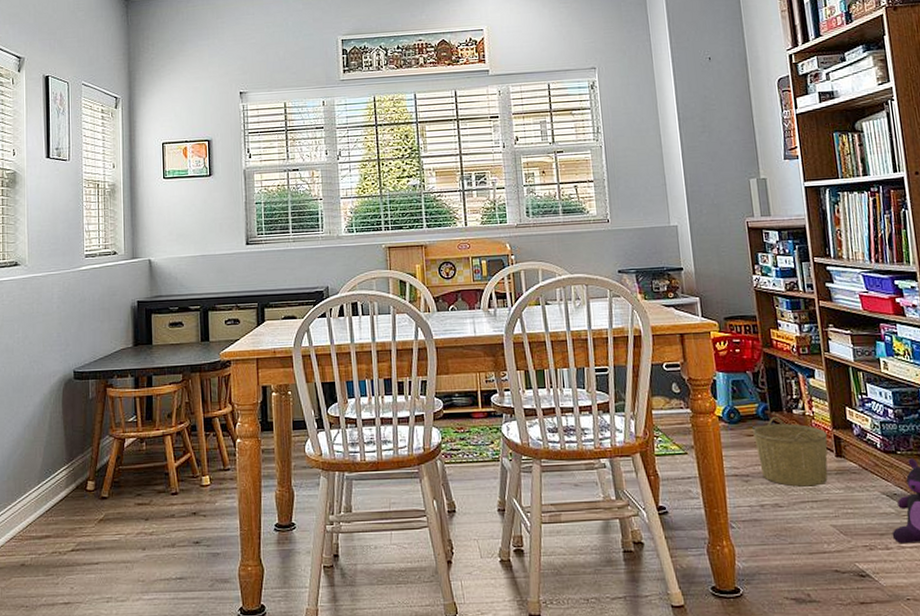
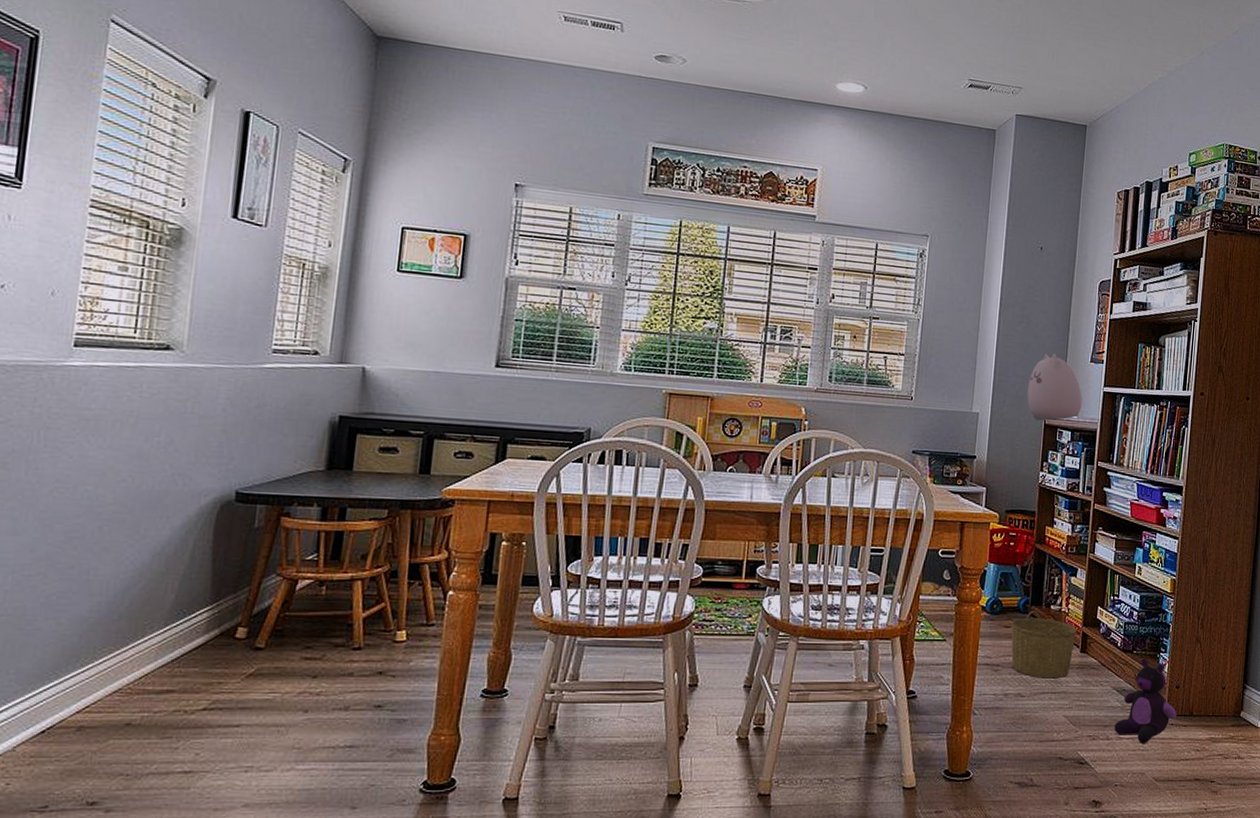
plush toy: none [722,156,784,226] -> present [1027,353,1082,421]

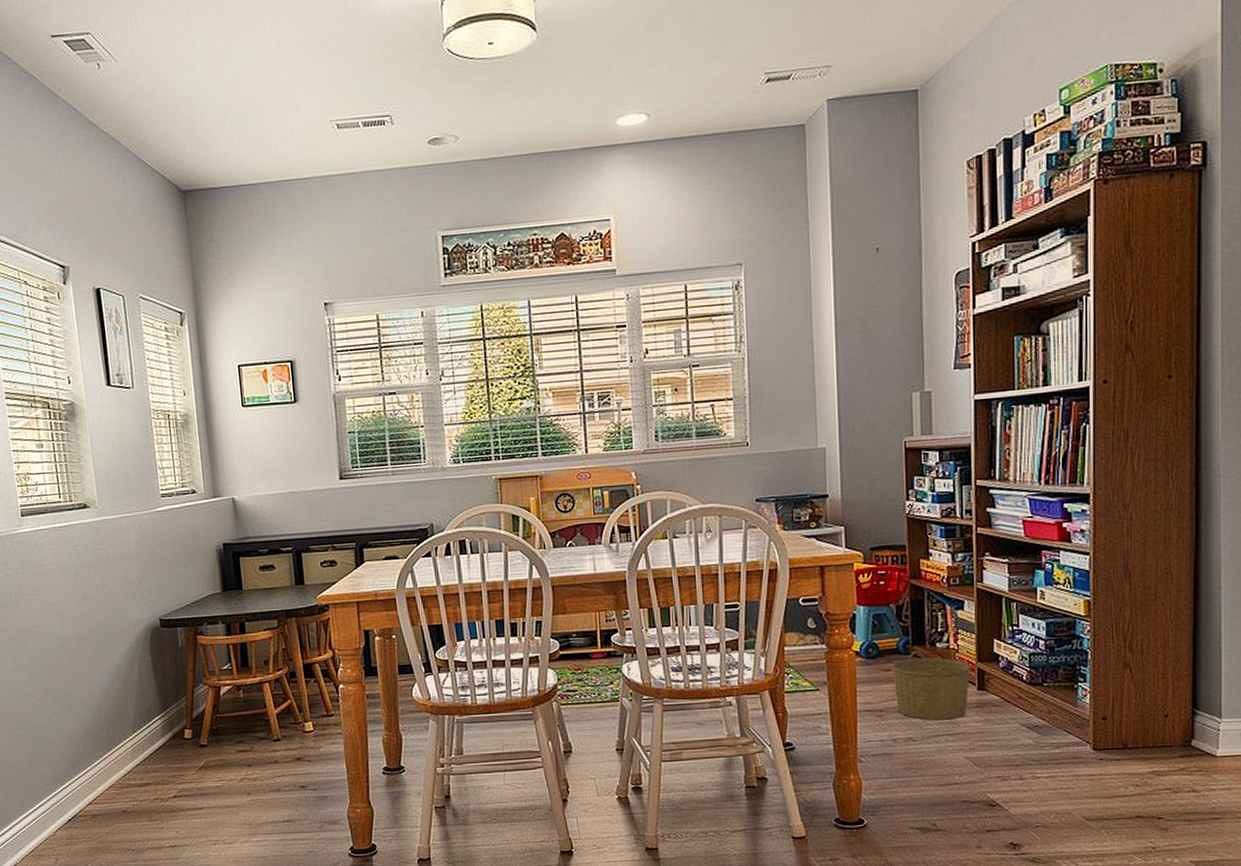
plush toy: present [1027,353,1082,421] -> none [880,366,949,446]
stuffed animal: present [1114,658,1177,743] -> none [1028,690,1107,781]

